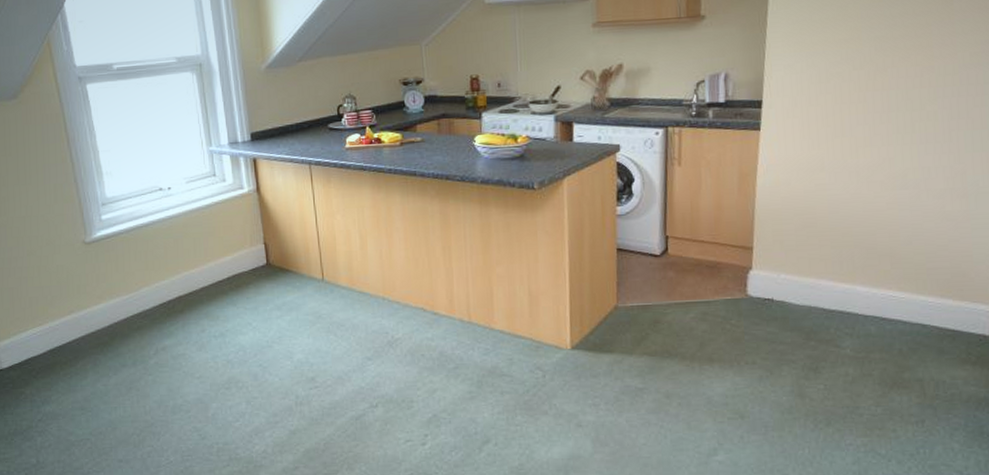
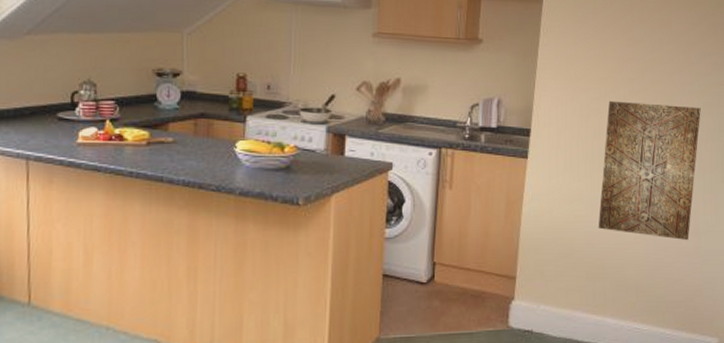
wall art: none [843,59,967,204] -> present [598,100,701,240]

